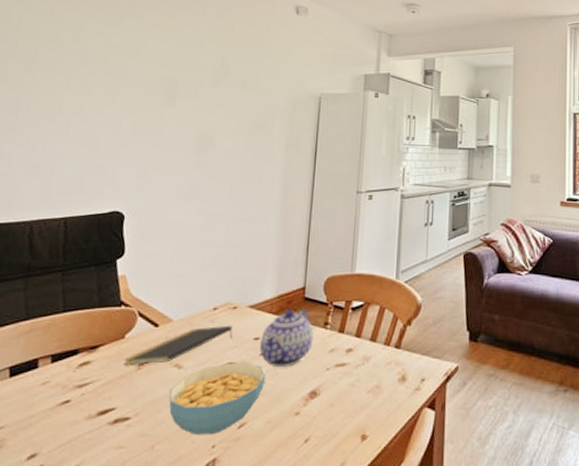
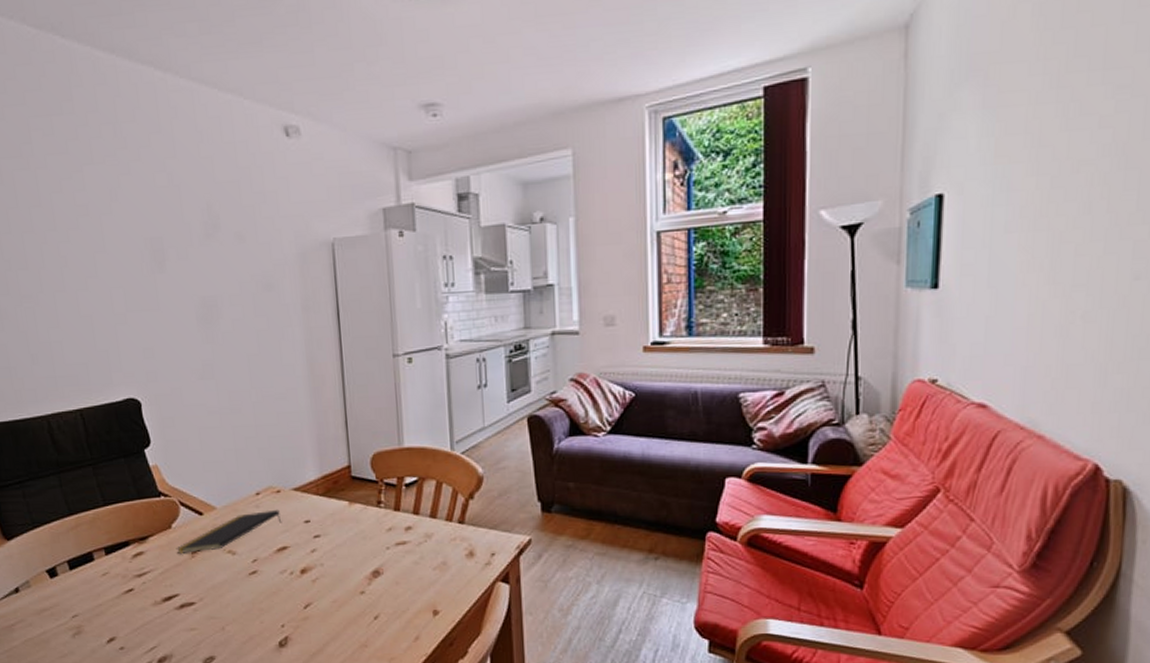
cereal bowl: present [169,363,266,435] -> none [228,546,324,616]
teapot: present [259,309,314,368] -> none [311,488,368,549]

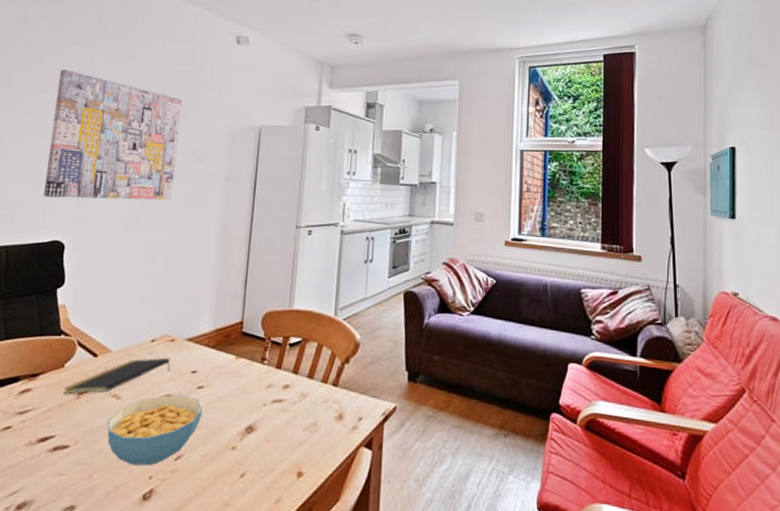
wall art: none [84,197,246,351] -> present [43,69,182,201]
cereal bowl: none [228,546,324,616] -> present [107,395,203,466]

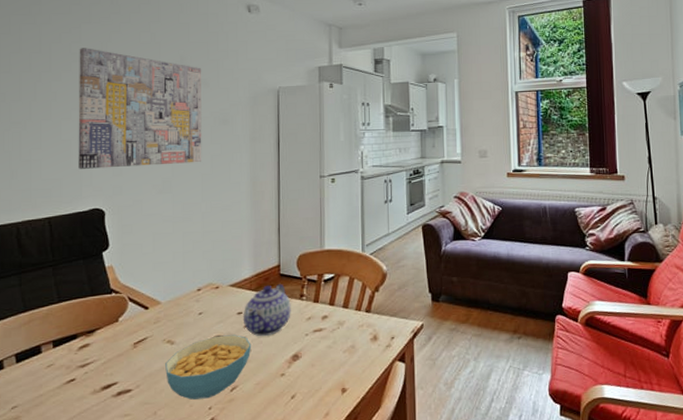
notepad: present [63,357,171,394] -> none [120,303,218,344]
teapot: none [196,343,251,402] -> present [243,284,291,337]

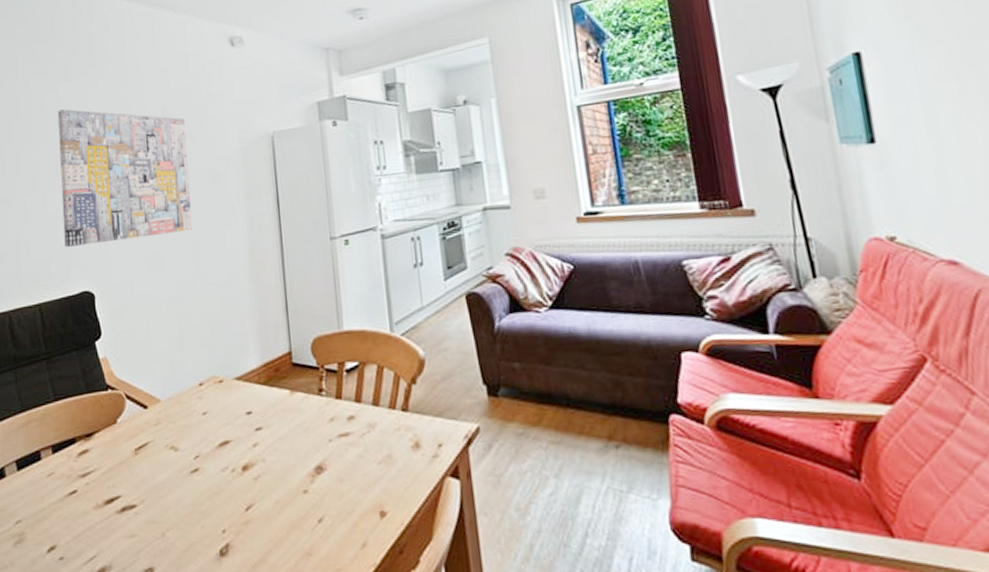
cereal bowl: present [165,335,252,400] -> none [170,440,266,520]
teapot: present [243,284,291,337] -> none [253,376,310,443]

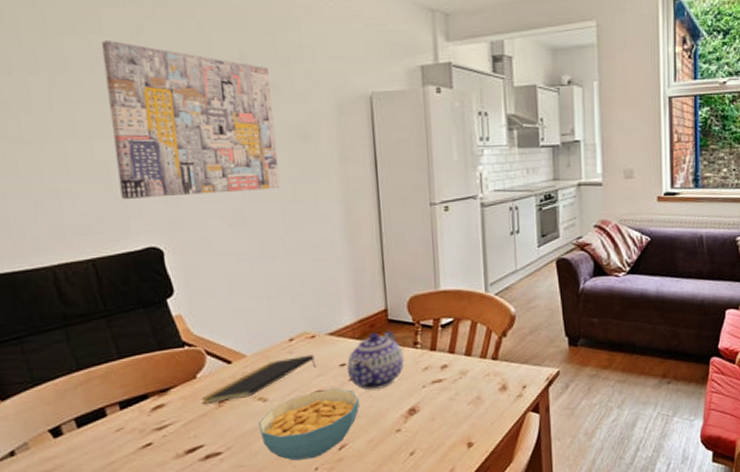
notepad: none [120,400,224,451] -> present [201,354,317,404]
cereal bowl: none [170,440,266,520] -> present [258,389,360,461]
teapot: none [253,376,310,443] -> present [346,331,404,391]

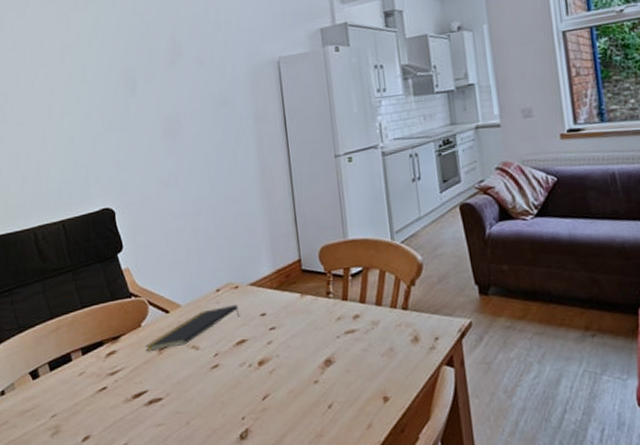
wall art: present [101,41,281,199] -> none [70,36,206,168]
cereal bowl: present [258,389,360,461] -> none [192,338,280,409]
teapot: present [346,331,404,391] -> none [266,281,319,340]

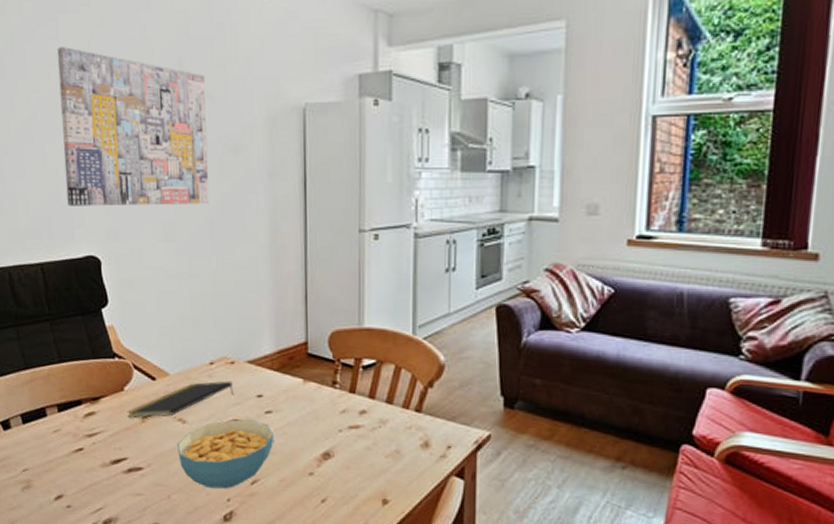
wall art: none [70,36,206,168] -> present [56,47,210,206]
cereal bowl: none [192,338,280,409] -> present [177,419,274,489]

